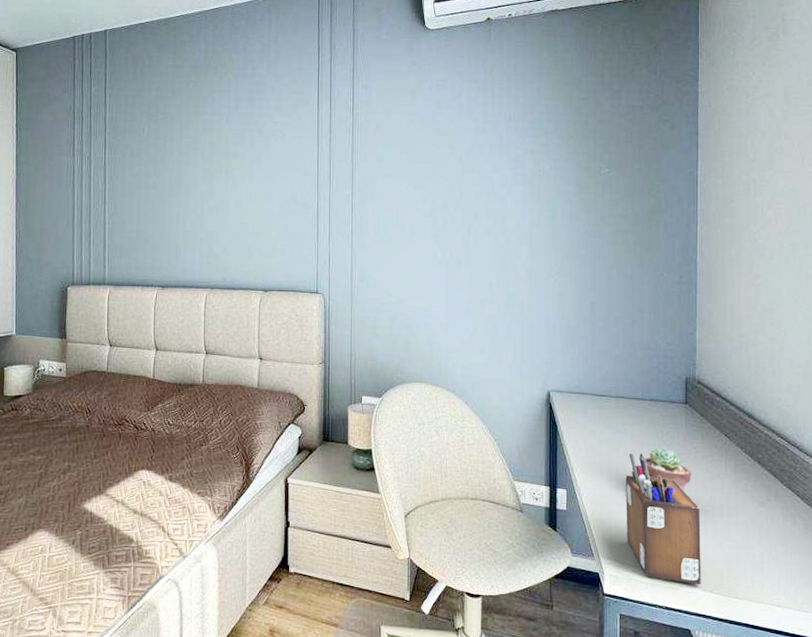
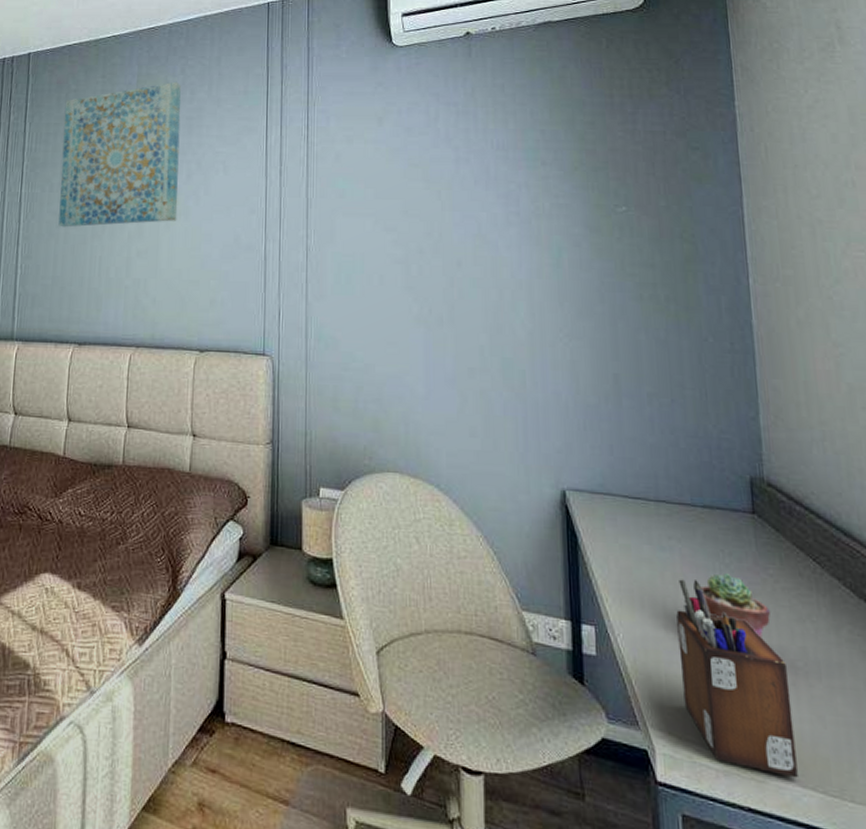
wall art: none [139,58,244,188] -> present [58,81,181,228]

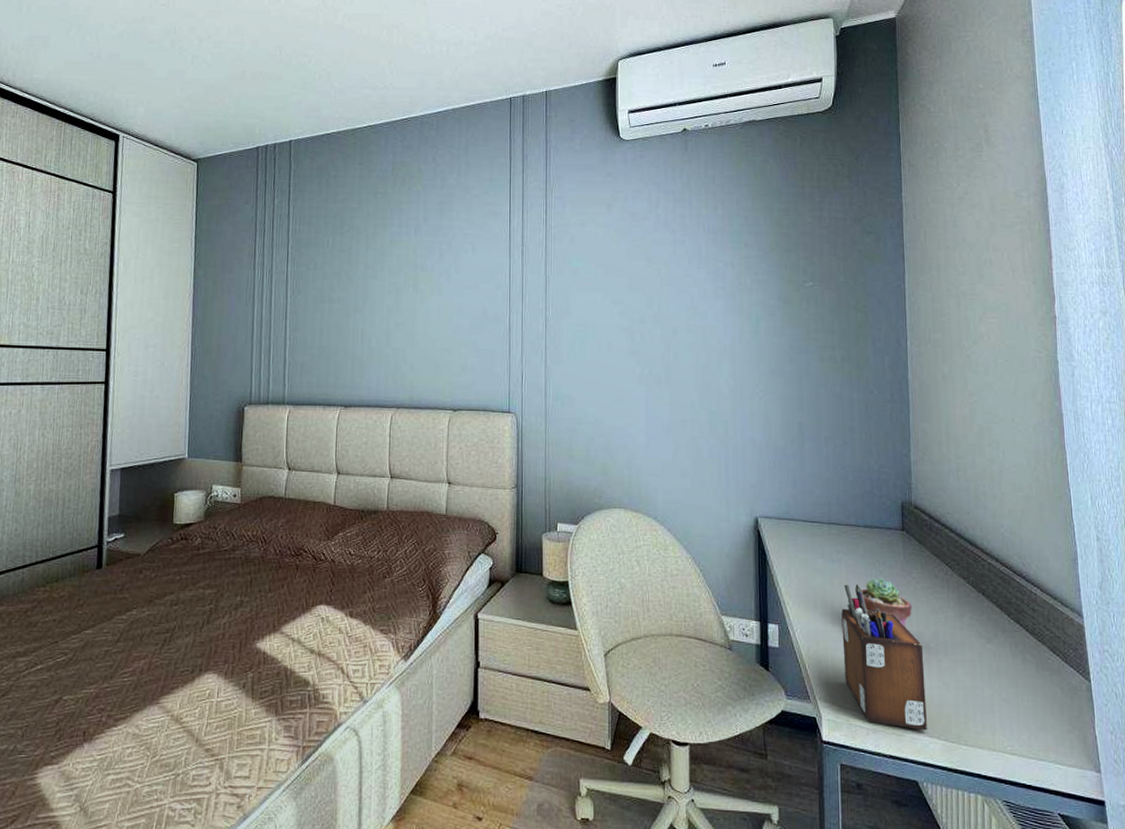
wall art: present [58,81,181,228] -> none [323,169,433,302]

